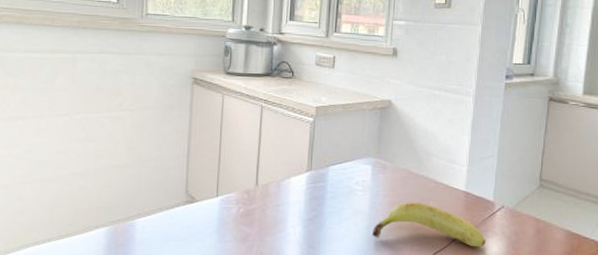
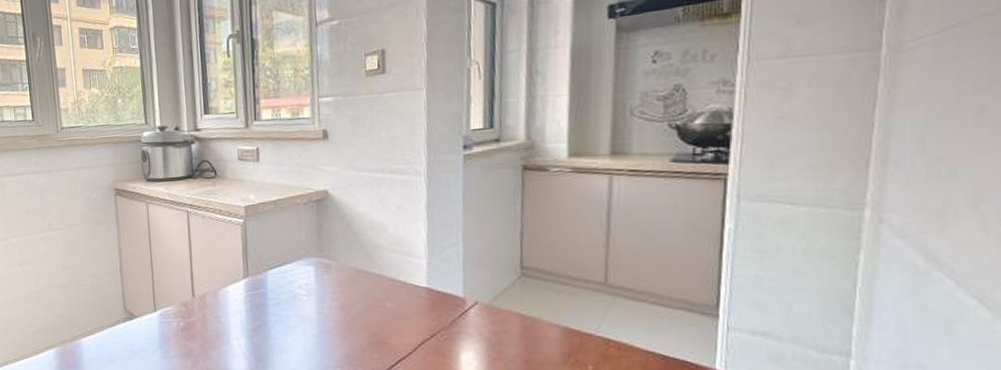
fruit: present [372,202,486,247] -> none [324,304,460,352]

